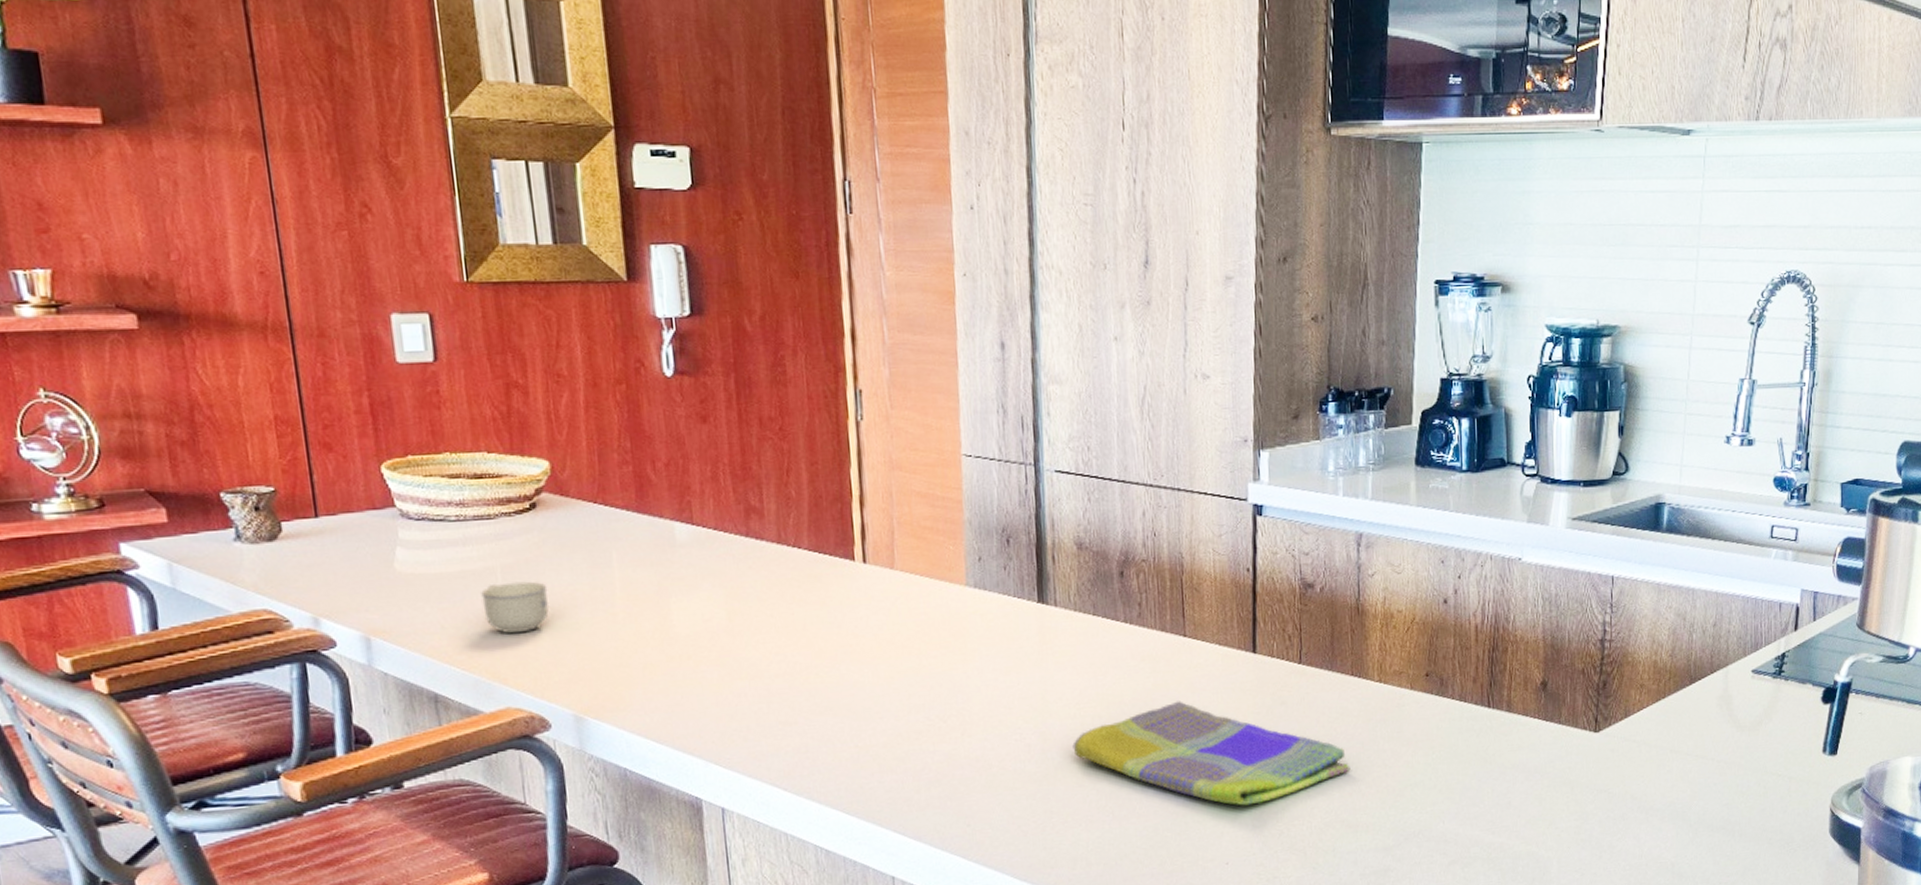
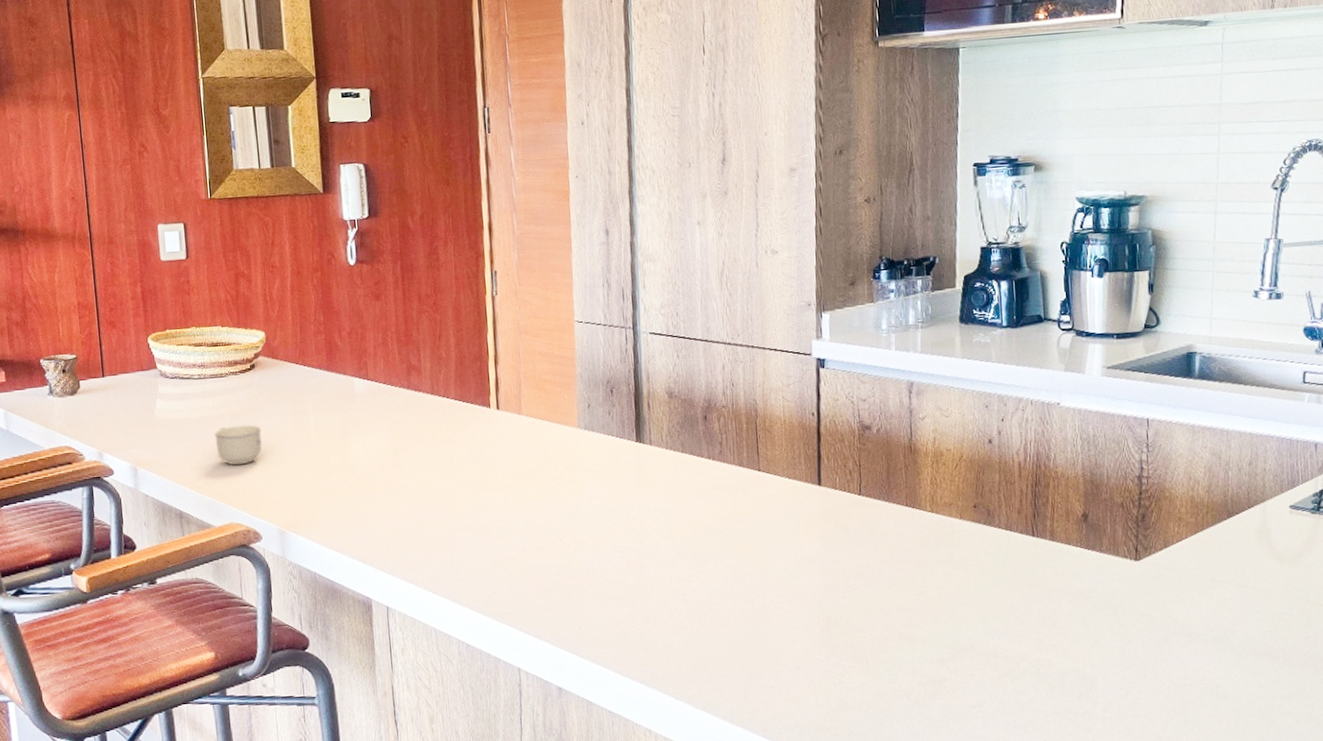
dish towel: present [1072,701,1351,806] -> none [665,526,907,618]

